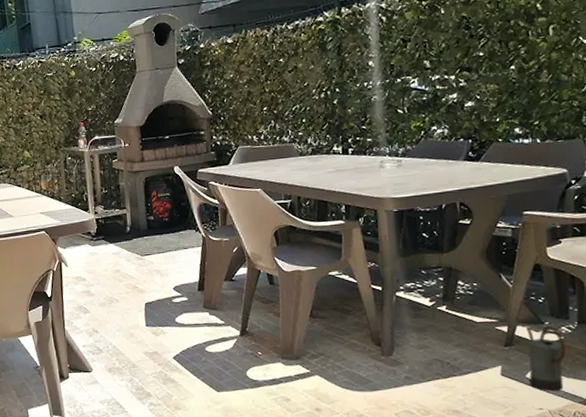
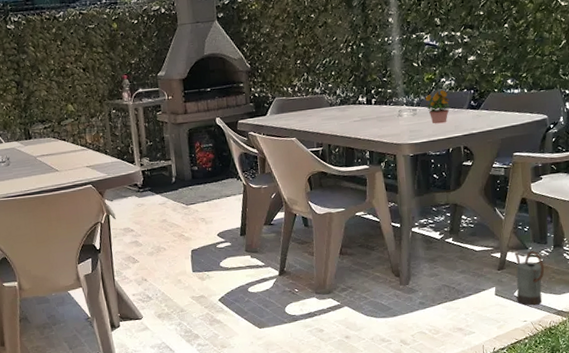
flowerpot: none [412,139,442,177] -> present [425,90,450,124]

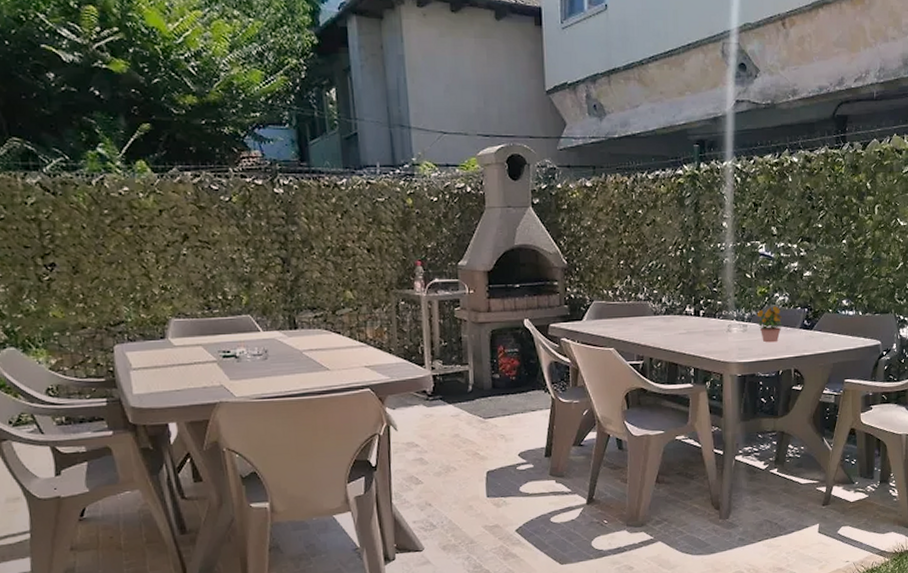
watering can: present [515,250,545,306] -> none [840,485,870,545]

